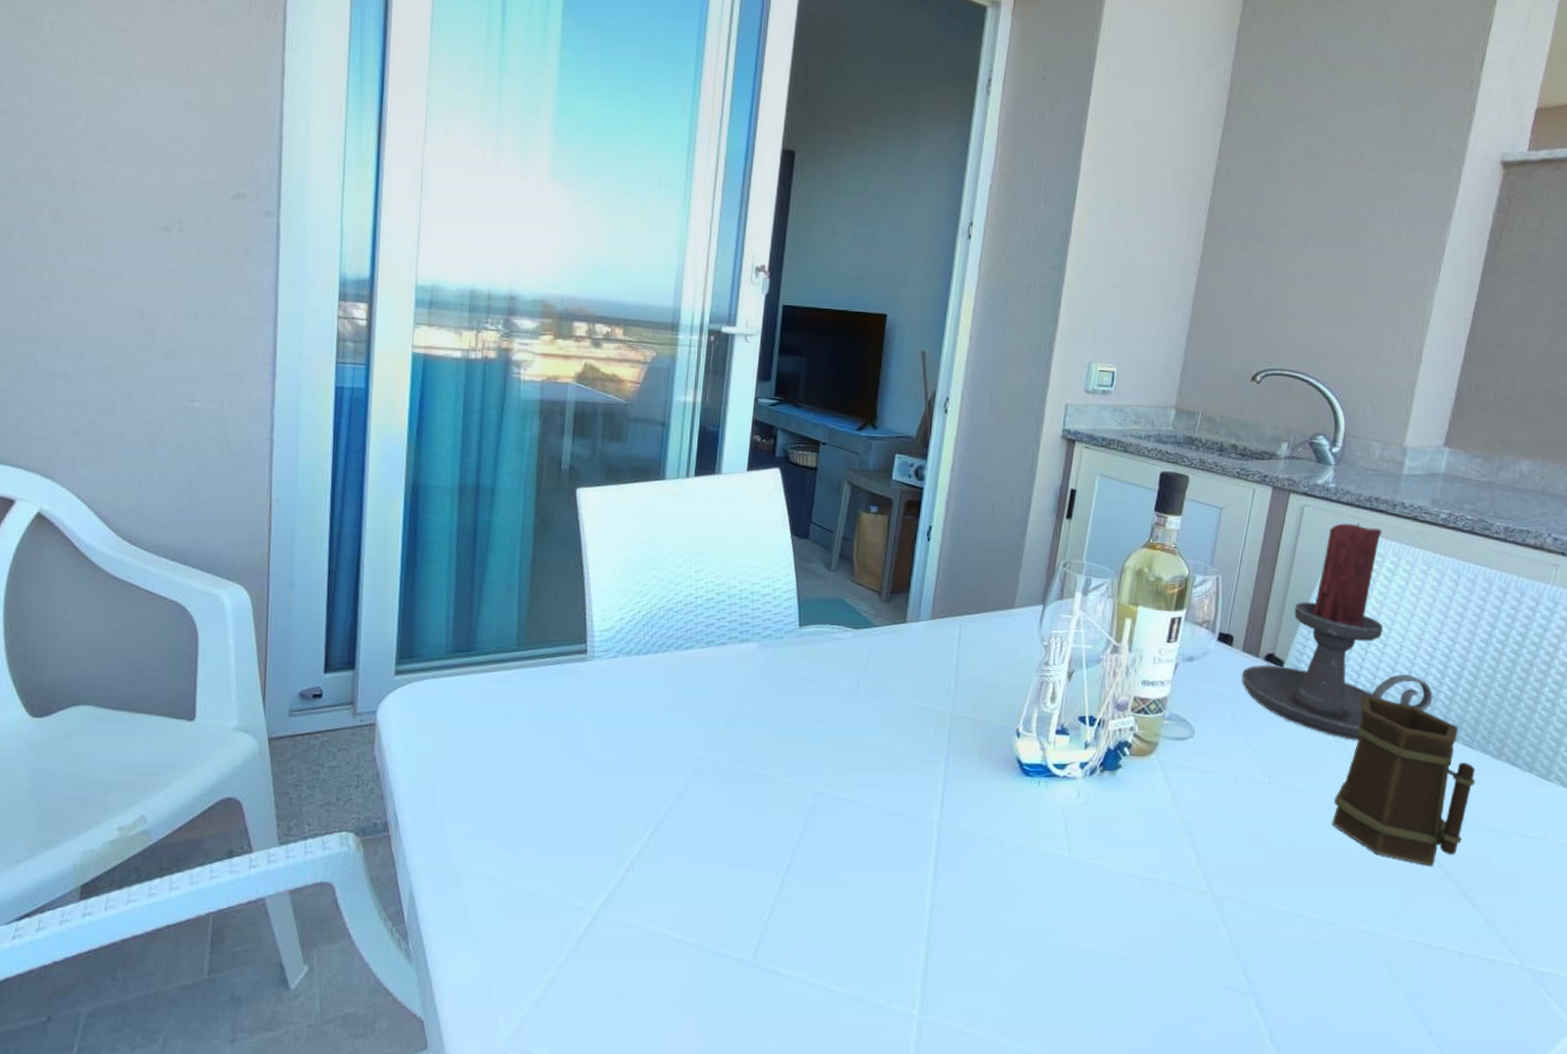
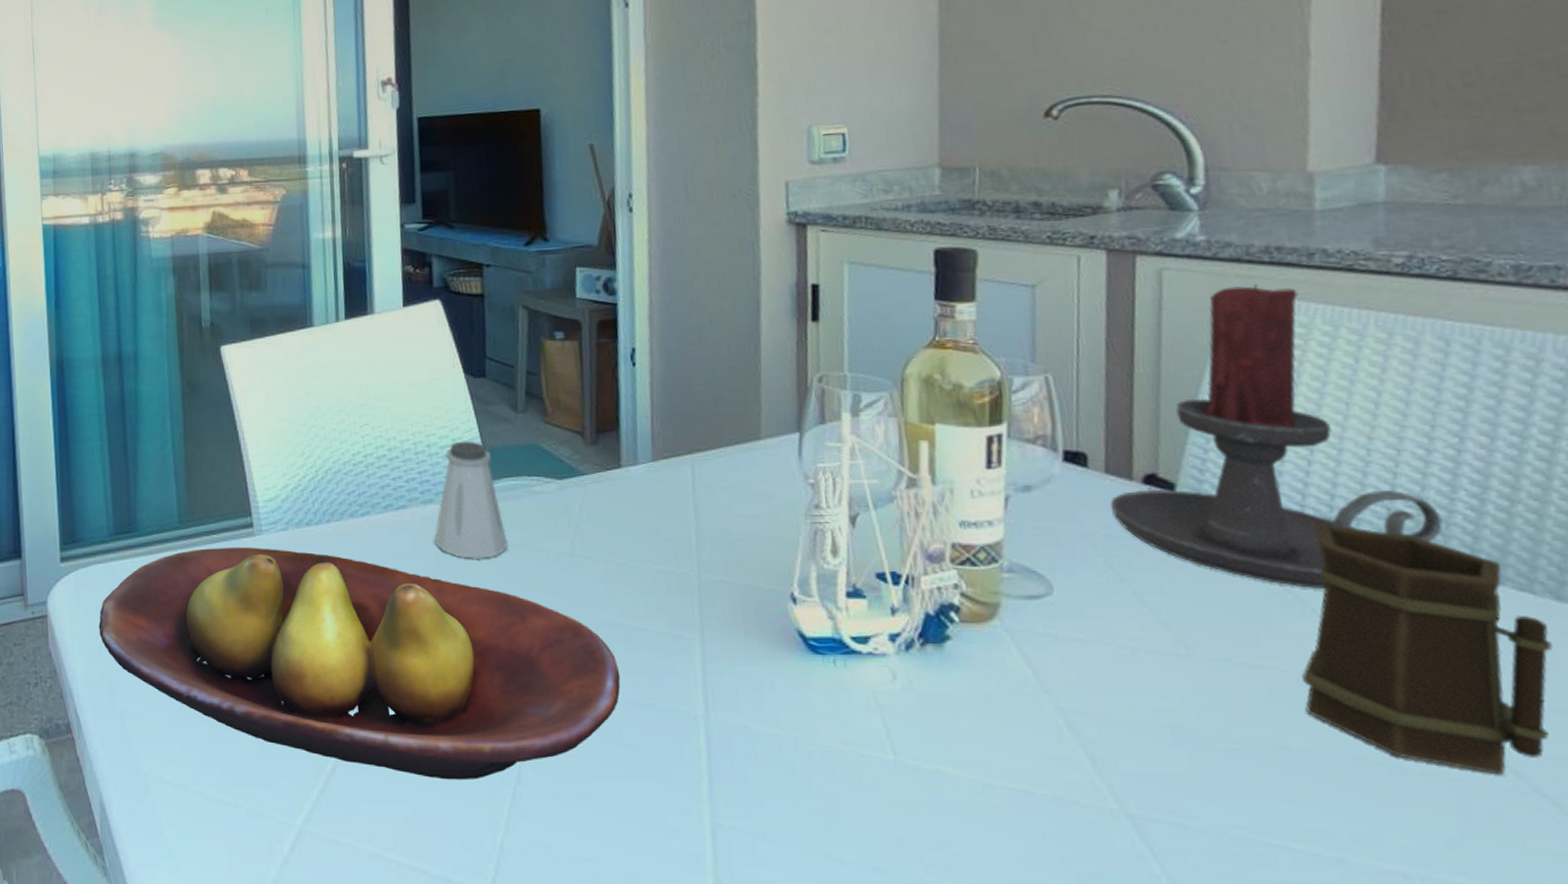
fruit bowl: none [426,669,880,873] -> present [98,546,621,781]
saltshaker: none [745,591,807,691] -> present [434,441,507,559]

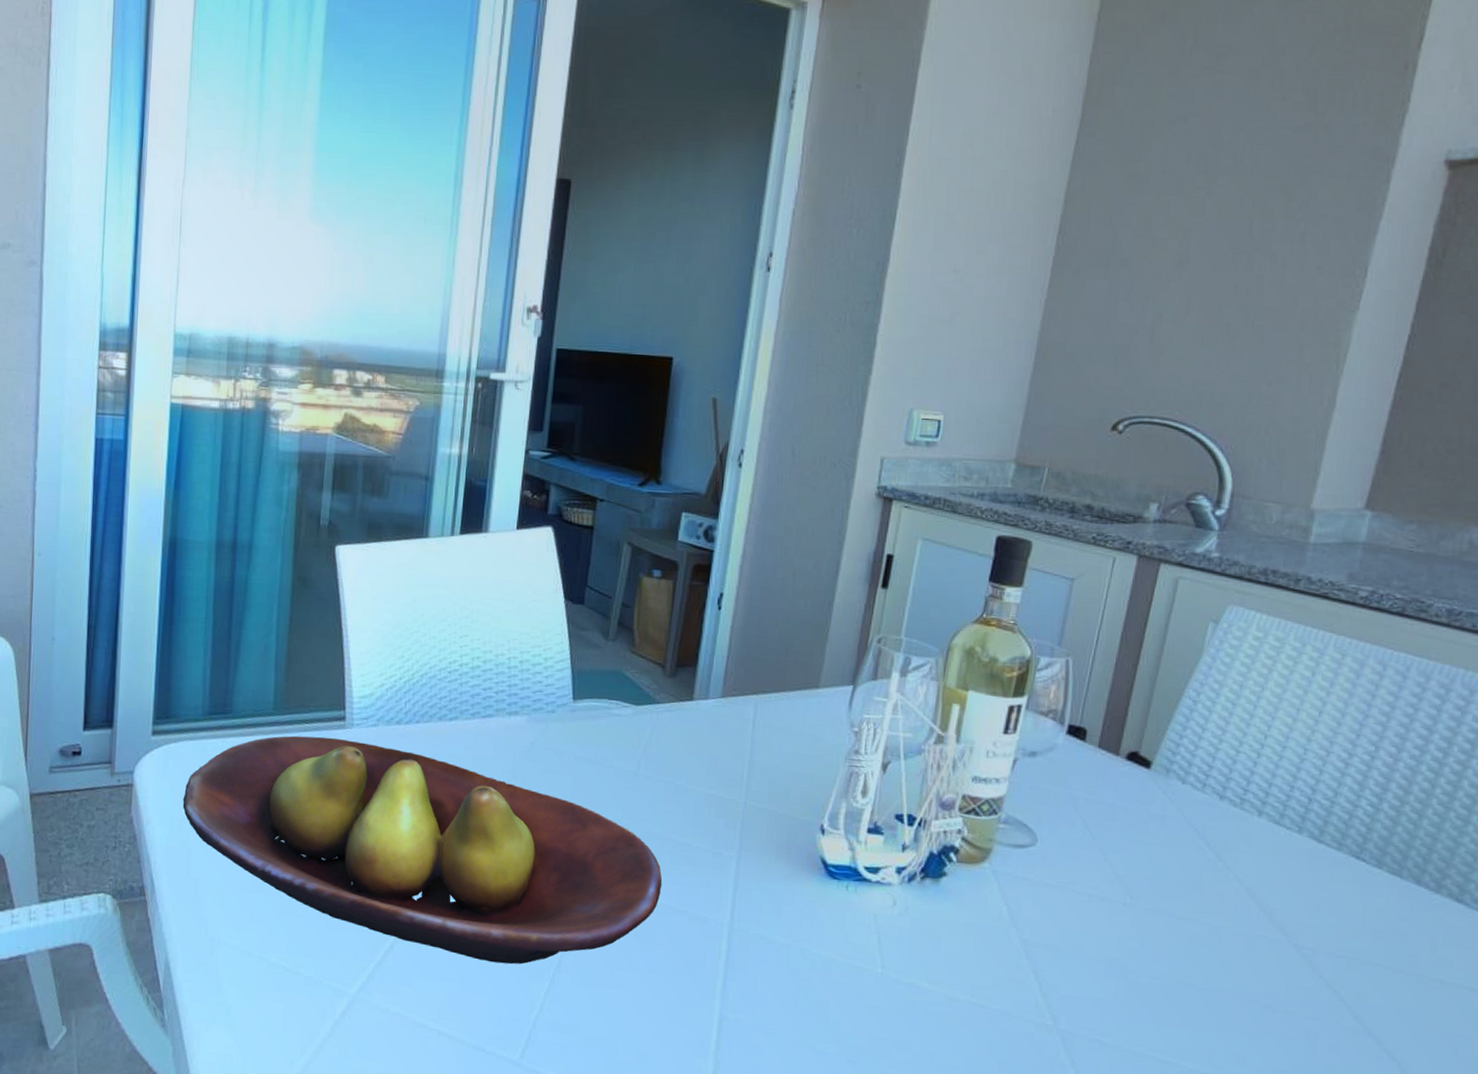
saltshaker: present [434,441,507,559] -> none [514,660,581,770]
candle holder: present [1110,284,1443,590] -> none [1096,600,1348,861]
mug: present [1302,522,1553,776] -> none [1212,805,1405,1018]

